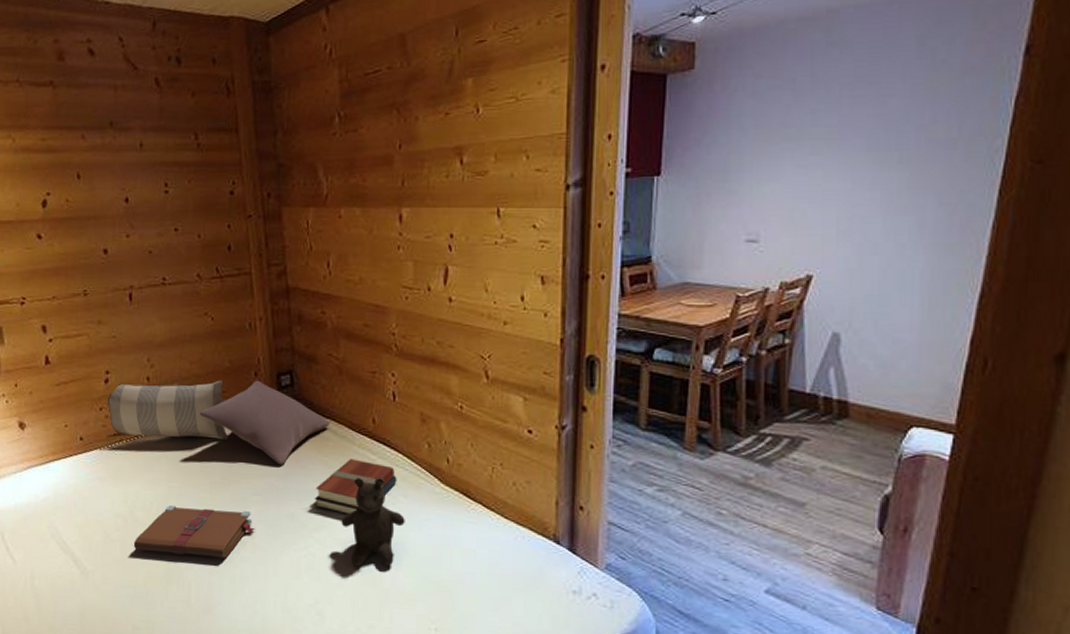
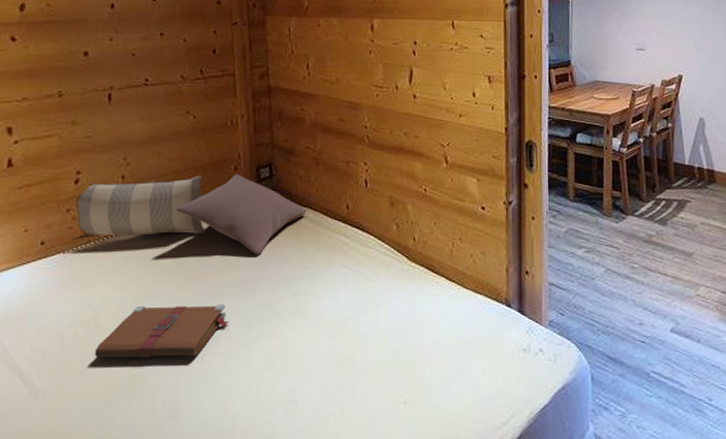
books: present [314,459,397,515] -> none [289,244,369,298]
teddy bear: present [341,476,405,567] -> none [315,259,376,349]

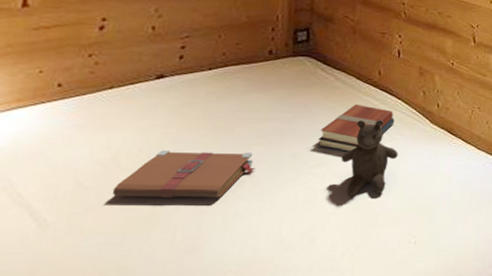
pillow: present [71,175,206,241] -> none [92,30,238,87]
pillow: present [176,174,307,255] -> none [208,34,341,110]
books: none [289,244,369,298] -> present [317,104,395,152]
teddy bear: none [315,259,376,349] -> present [341,119,398,196]

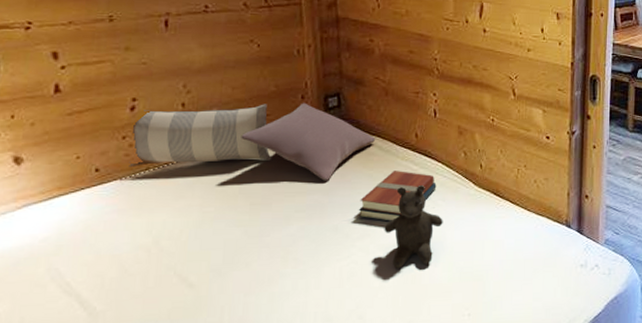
pillow: none [92,30,238,87] -> present [129,104,272,168]
book: present [112,149,255,198] -> none [157,228,297,282]
pillow: none [208,34,341,110] -> present [241,103,376,181]

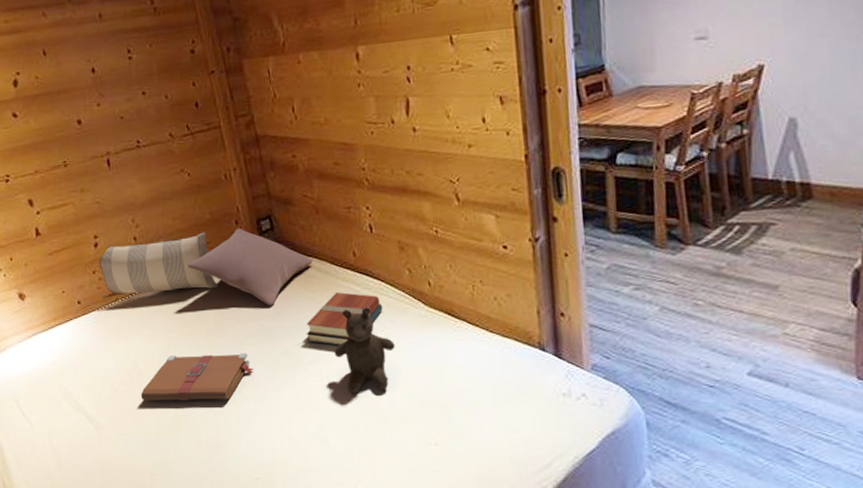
book: none [157,228,297,282] -> present [140,353,253,402]

